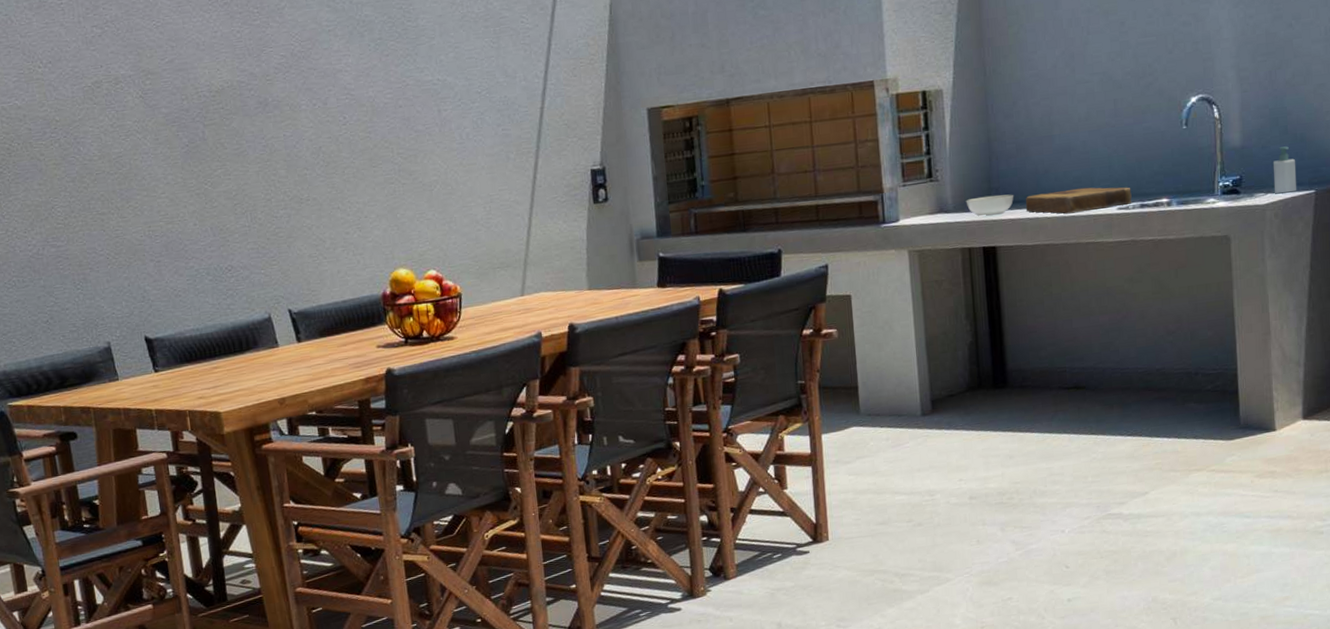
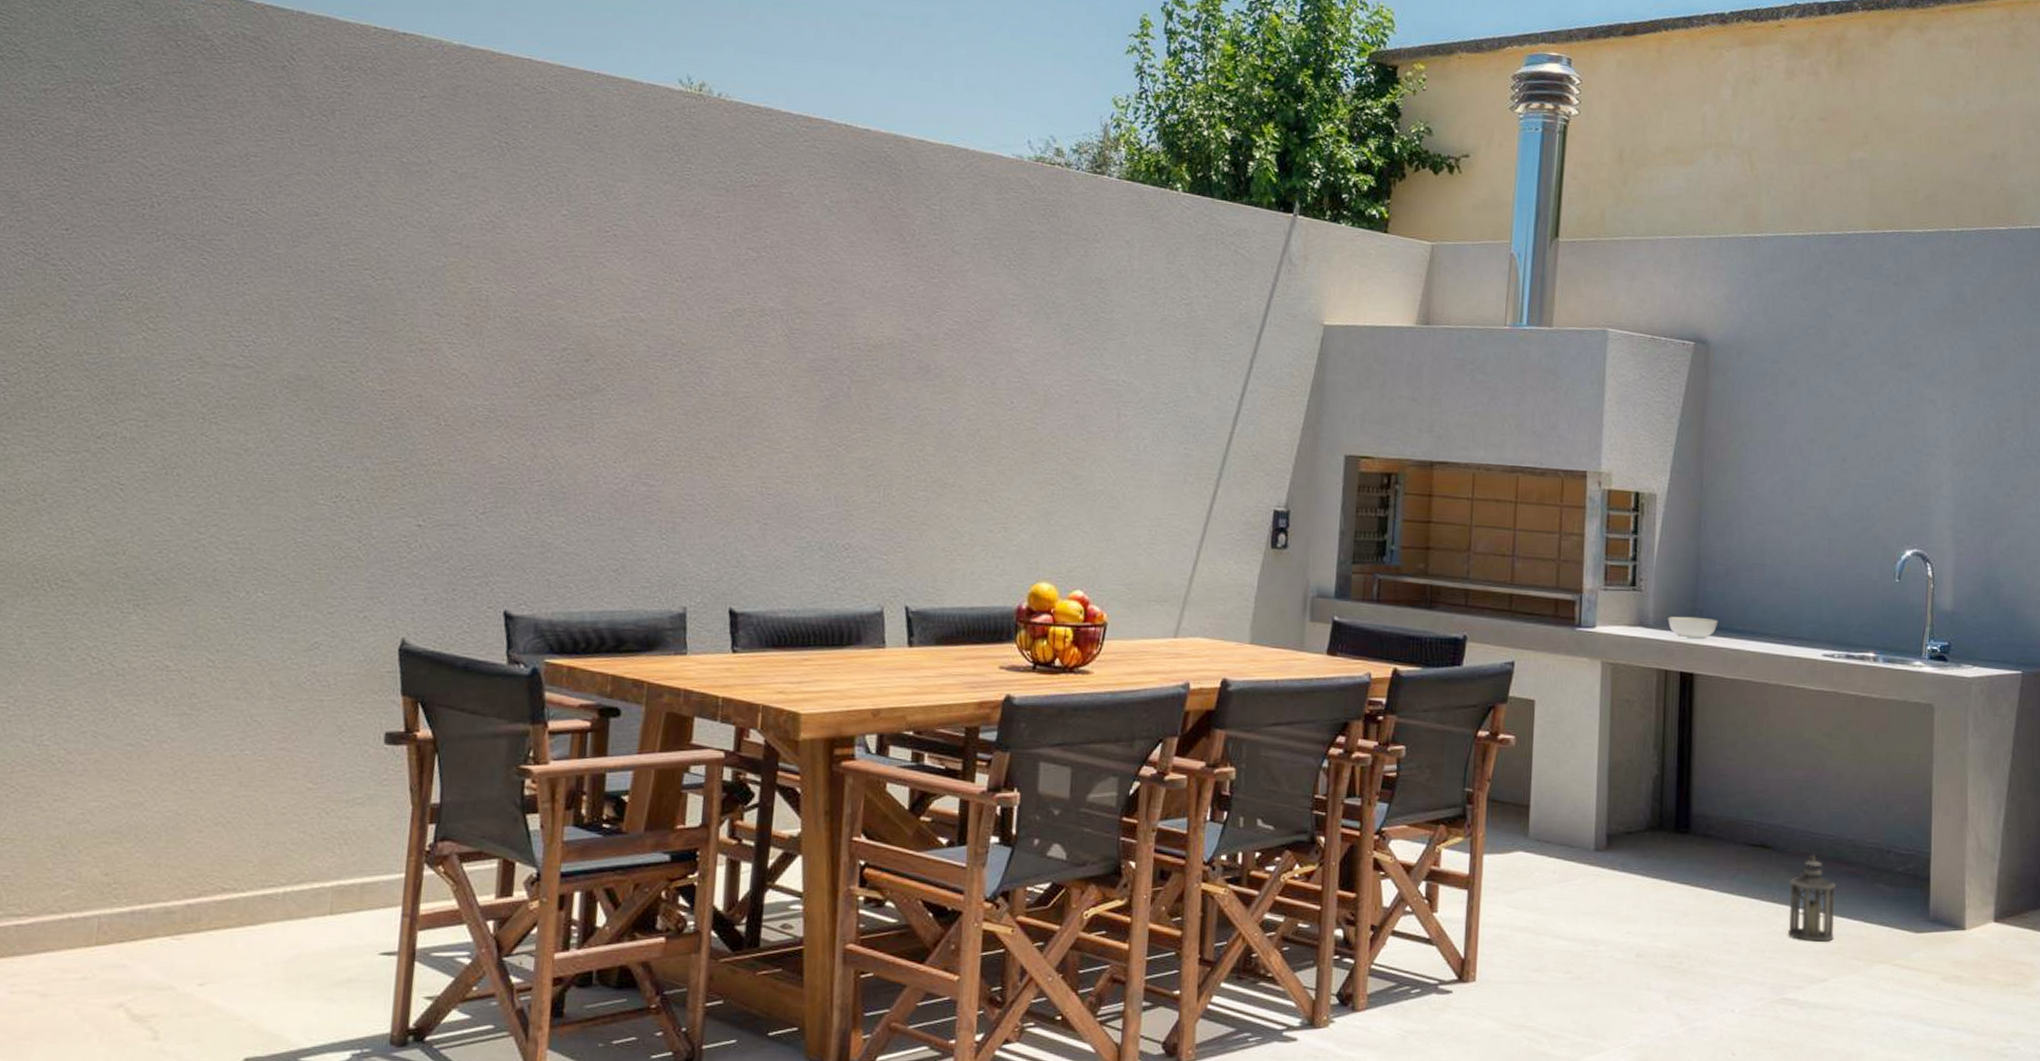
cutting board: present [1025,187,1132,214] -> none [1728,624,1838,653]
lantern: none [1105,386,1151,463] -> present [1788,853,1837,942]
soap bottle: present [1272,146,1297,194] -> none [1981,619,2005,670]

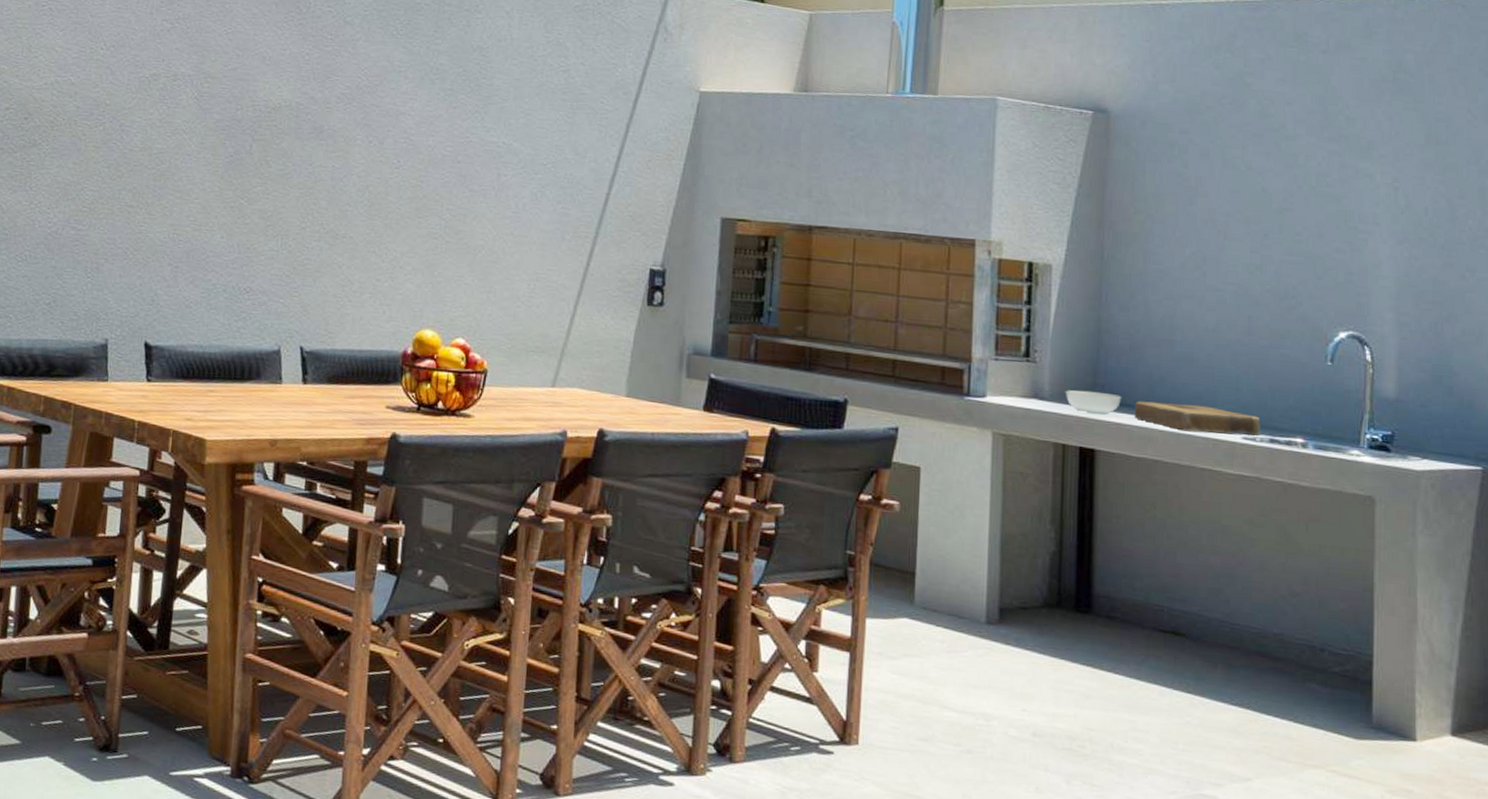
cutting board: none [1728,624,1838,653] -> present [1134,401,1260,436]
lantern: present [1788,853,1837,942] -> none [1205,645,1261,740]

